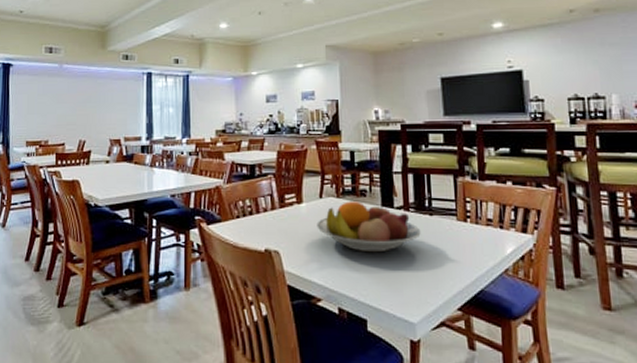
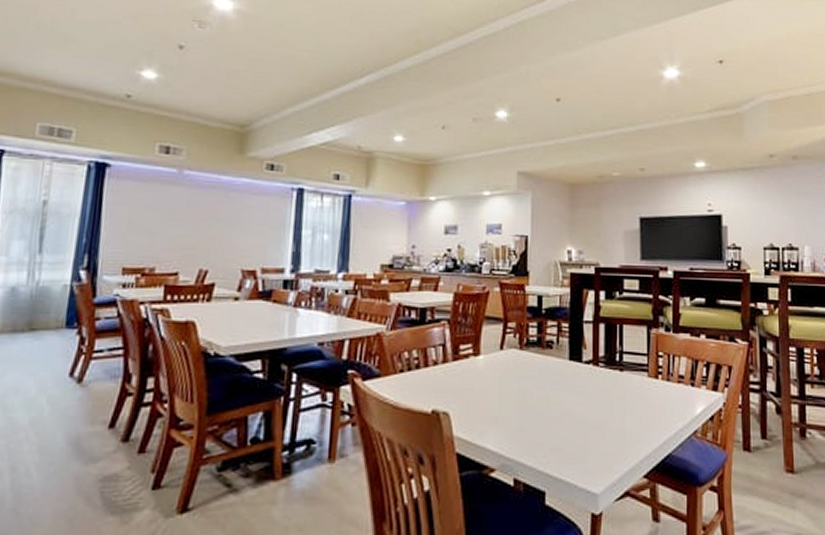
fruit bowl: present [317,201,421,253] -> none [495,354,609,414]

